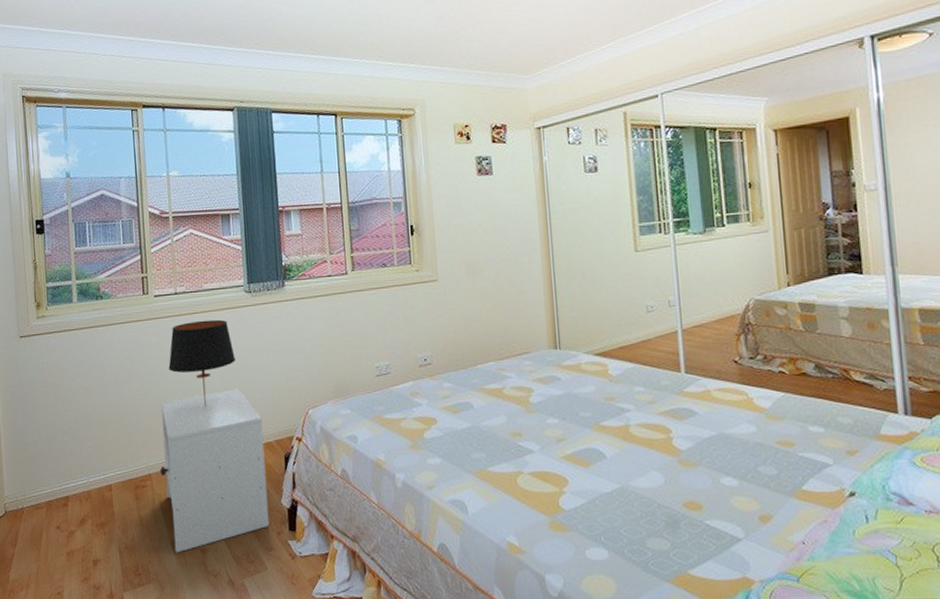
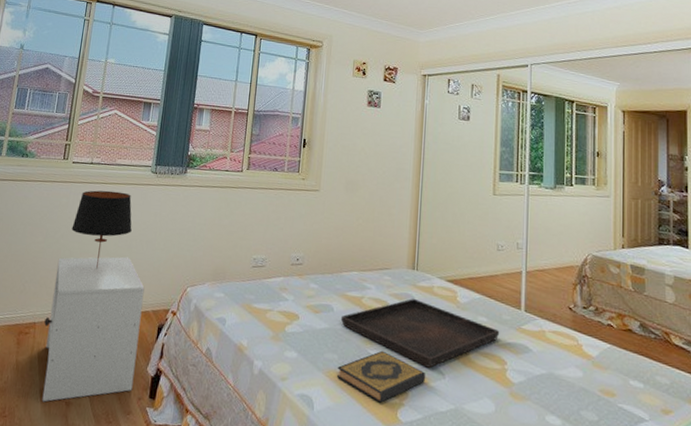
serving tray: none [482,380,661,450] -> present [340,299,500,368]
hardback book: none [486,440,585,494] -> present [336,350,426,403]

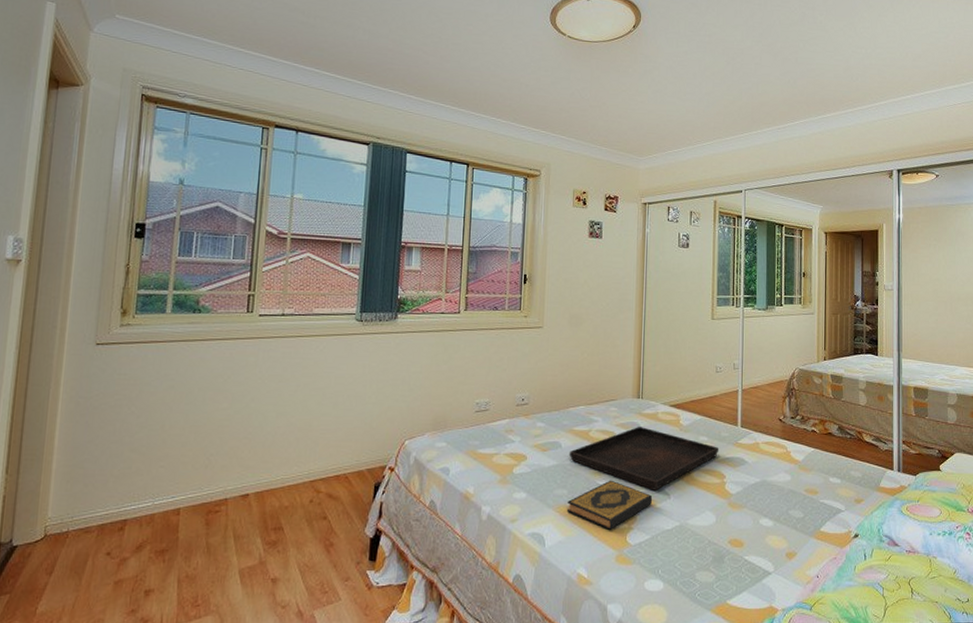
nightstand: present [42,256,145,402] -> none [238,415,356,583]
table lamp: present [71,190,132,268] -> none [263,344,337,431]

